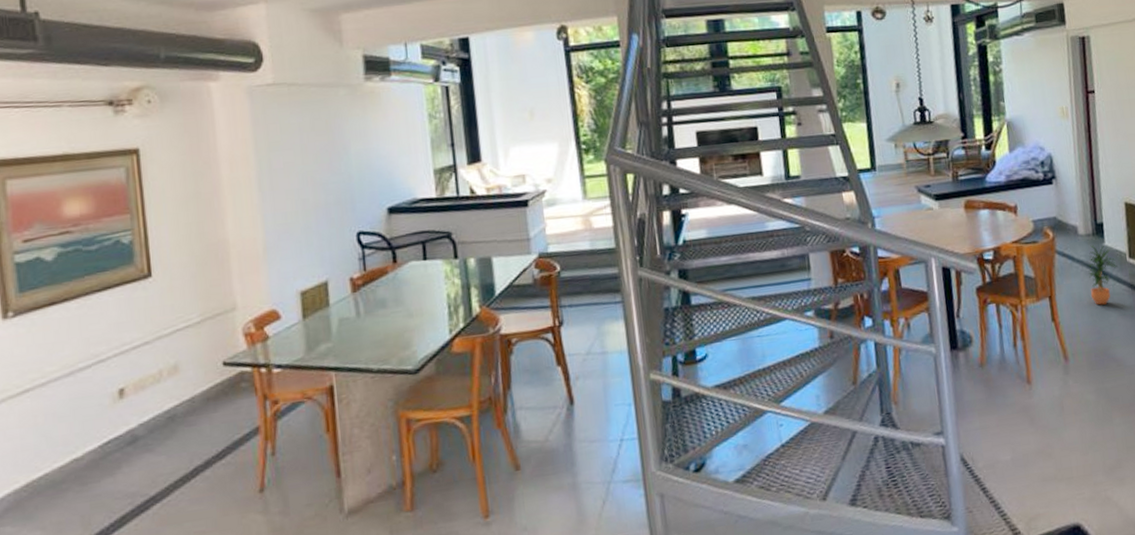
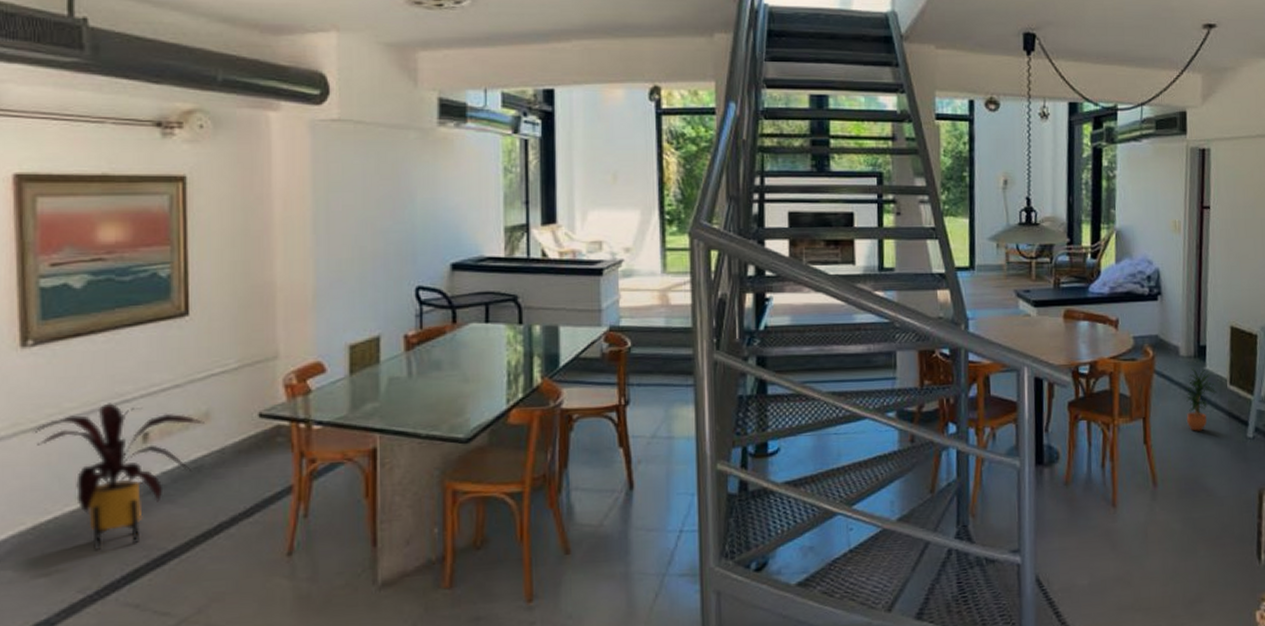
house plant: none [18,364,174,502] -> present [32,403,204,550]

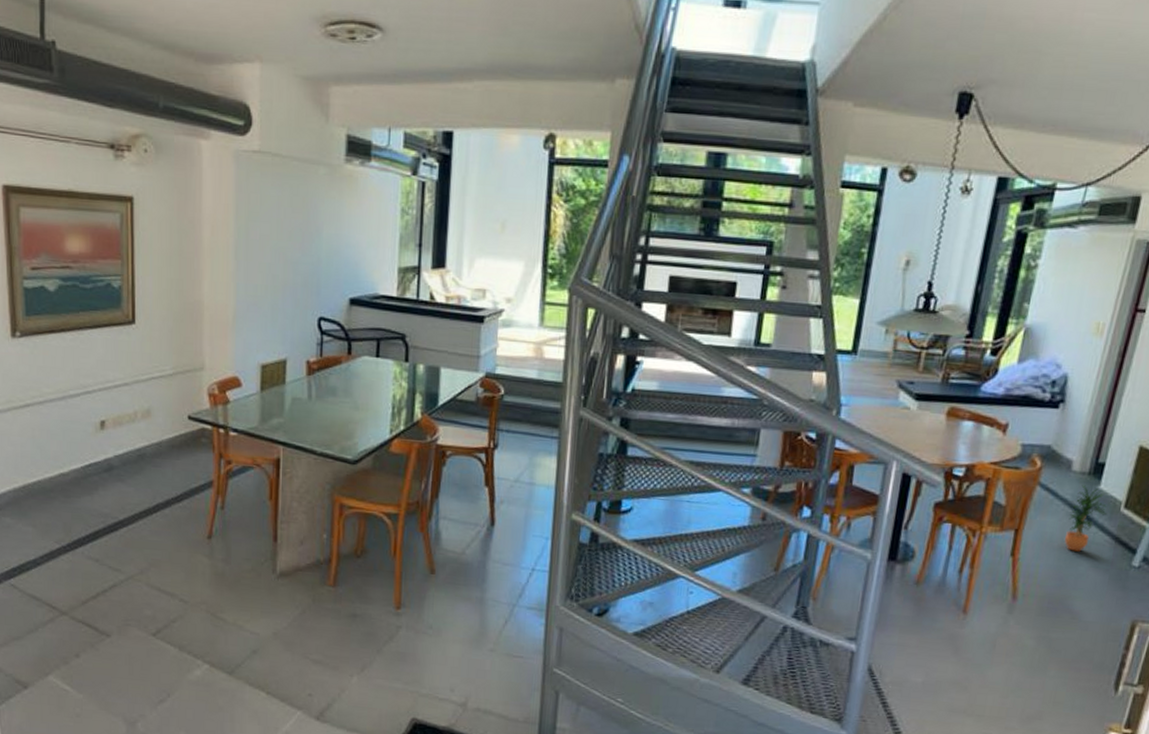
house plant: present [32,403,204,550] -> none [21,392,146,512]

